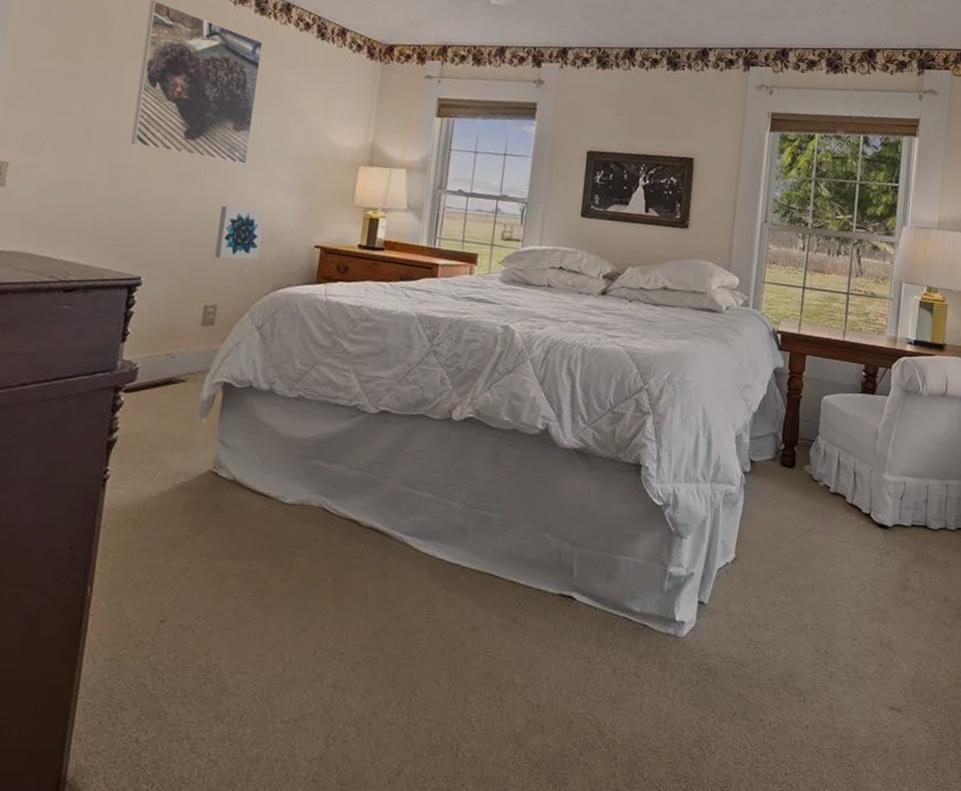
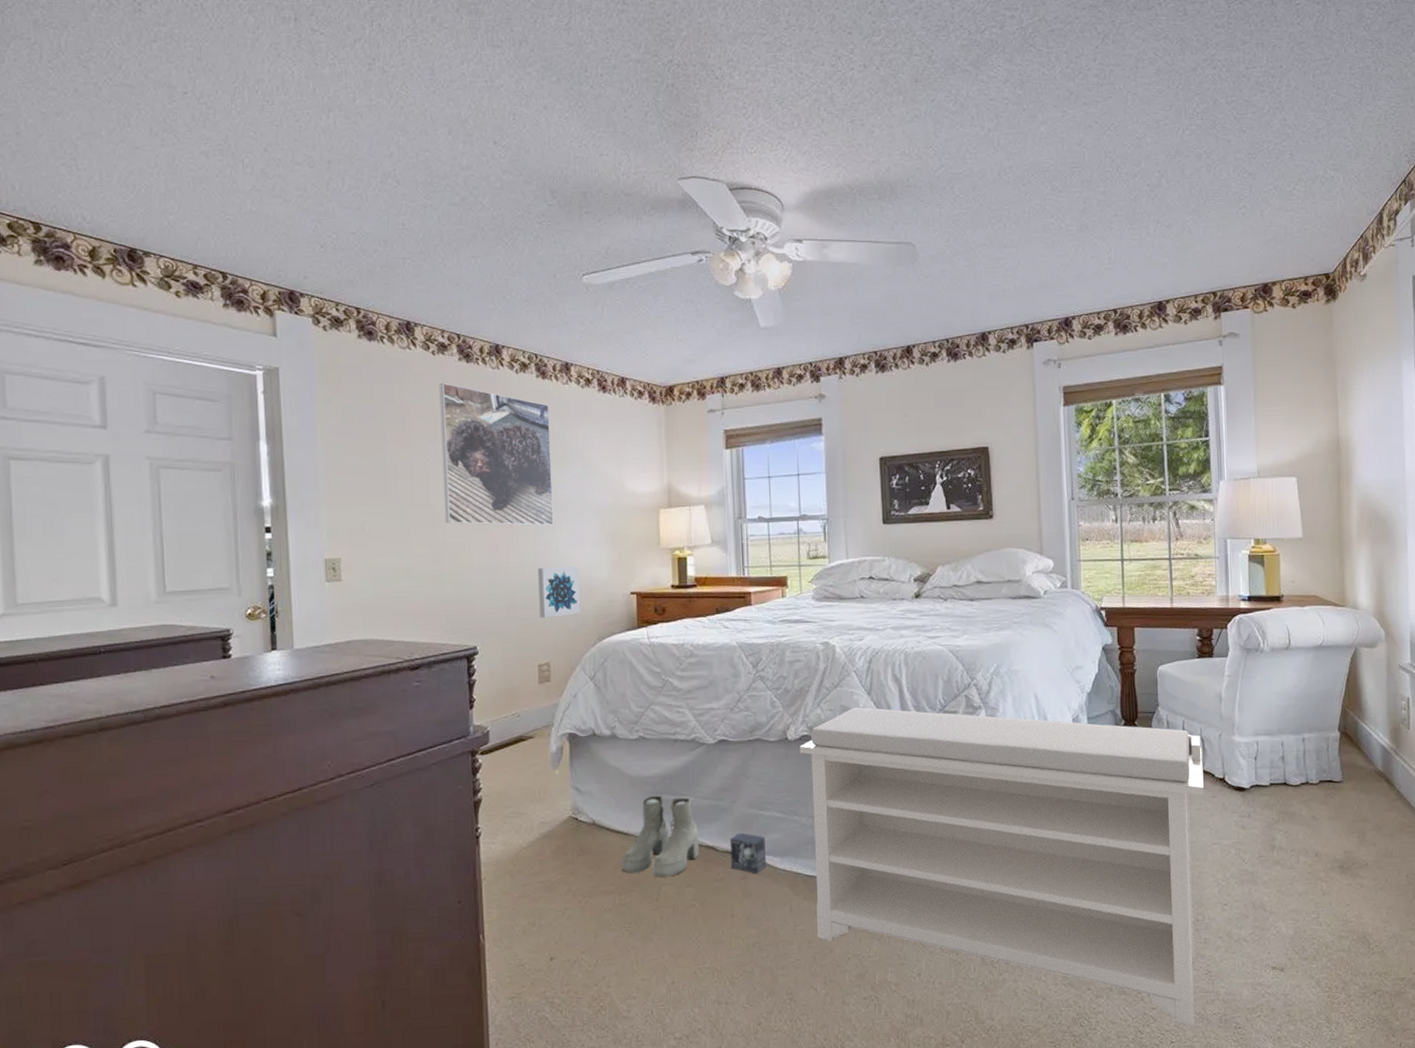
boots: none [255,459,344,547] -> present [621,795,699,878]
box: none [372,509,413,555] -> present [729,832,766,874]
bench: none [450,396,854,759] -> present [800,707,1205,1026]

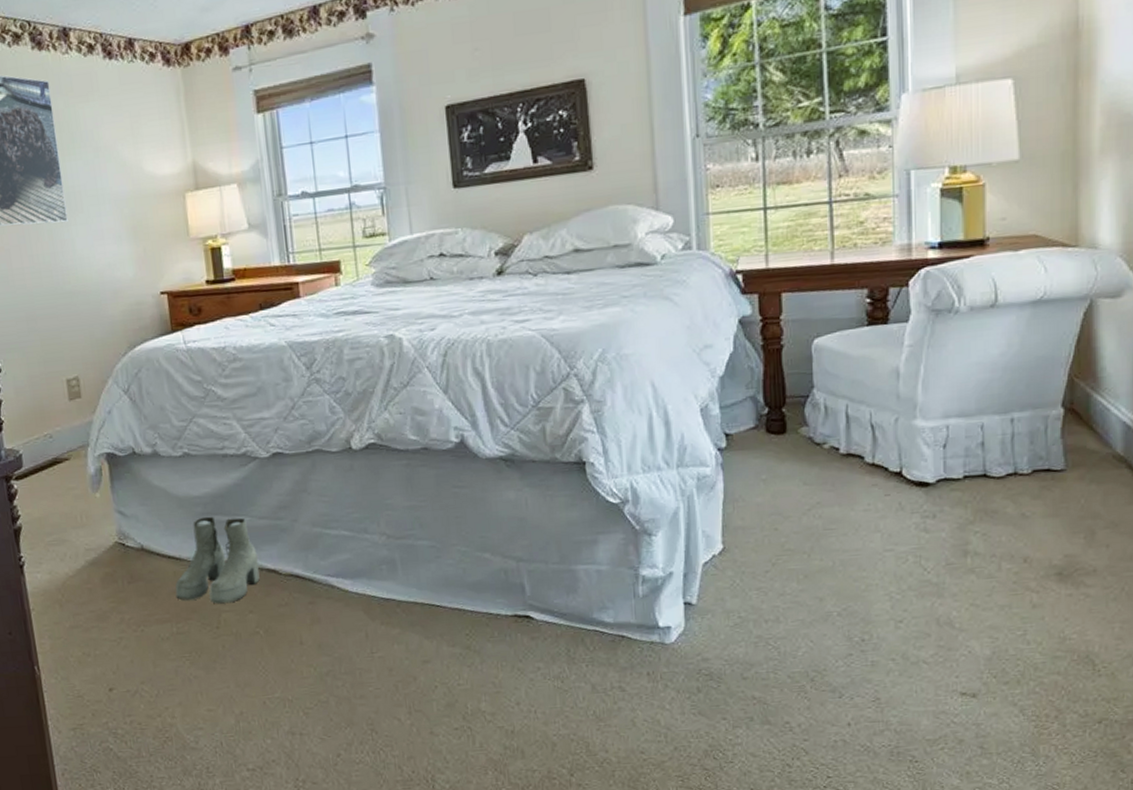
wall art: present [538,567,580,618] -> none [55,267,107,328]
box: present [729,832,766,874] -> none [292,553,336,598]
bench: present [800,707,1205,1026] -> none [366,408,875,760]

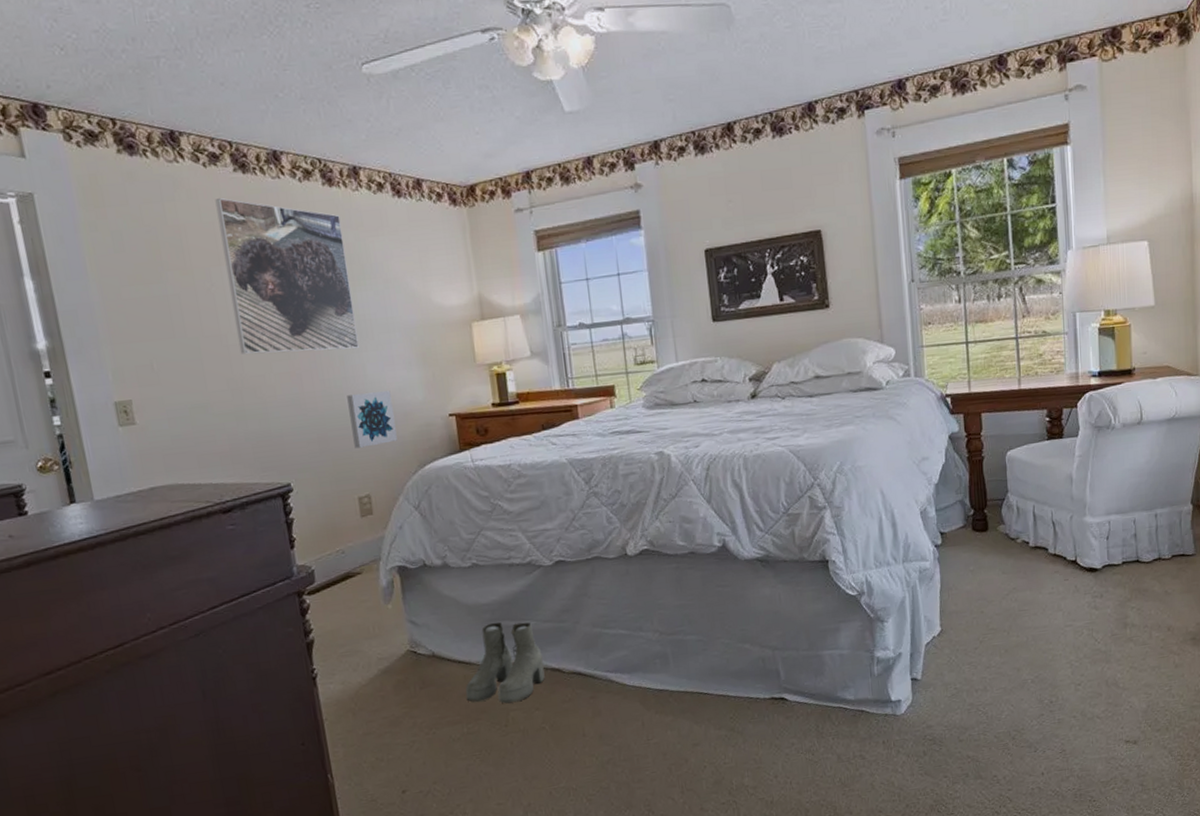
wall art: none [55,267,107,328] -> present [347,391,398,448]

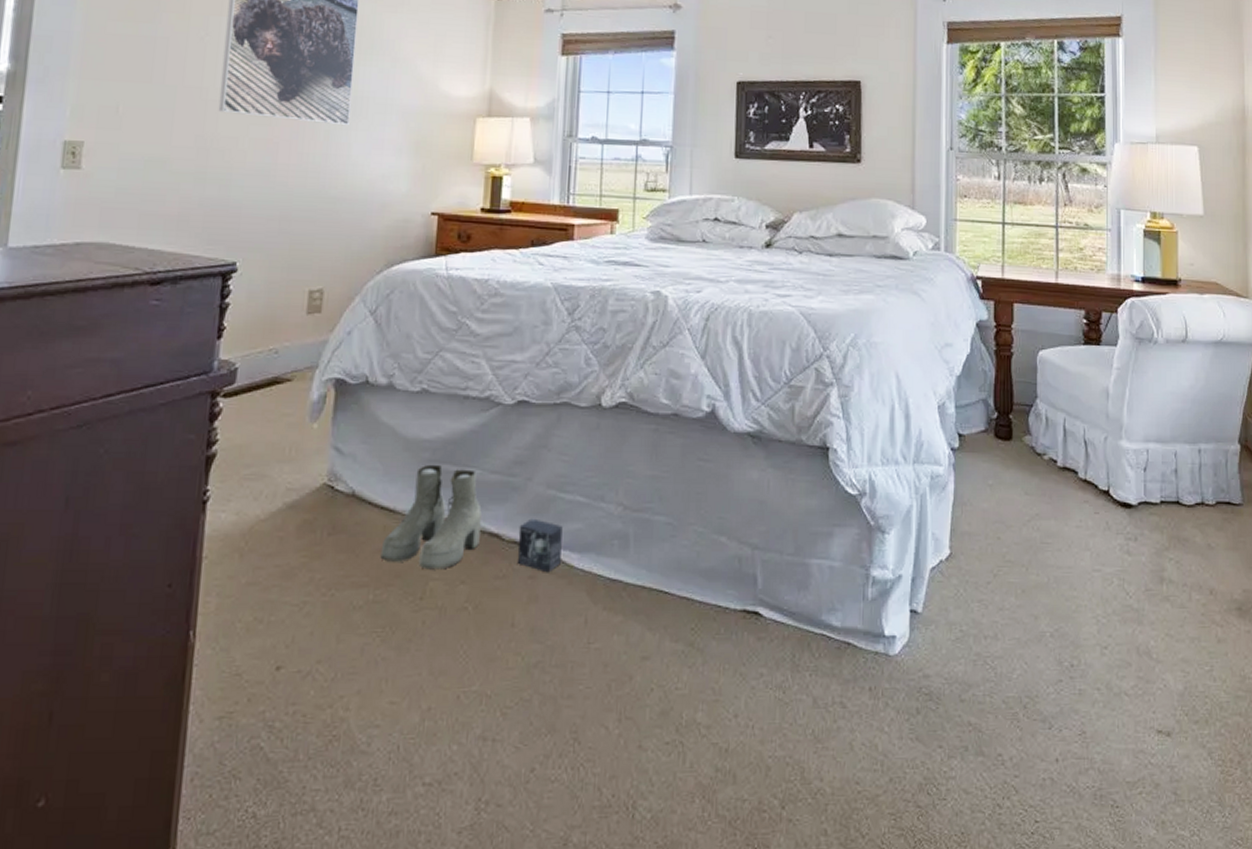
wall art: present [347,391,398,448] -> none [318,174,372,235]
box: none [575,652,615,693] -> present [517,518,563,573]

